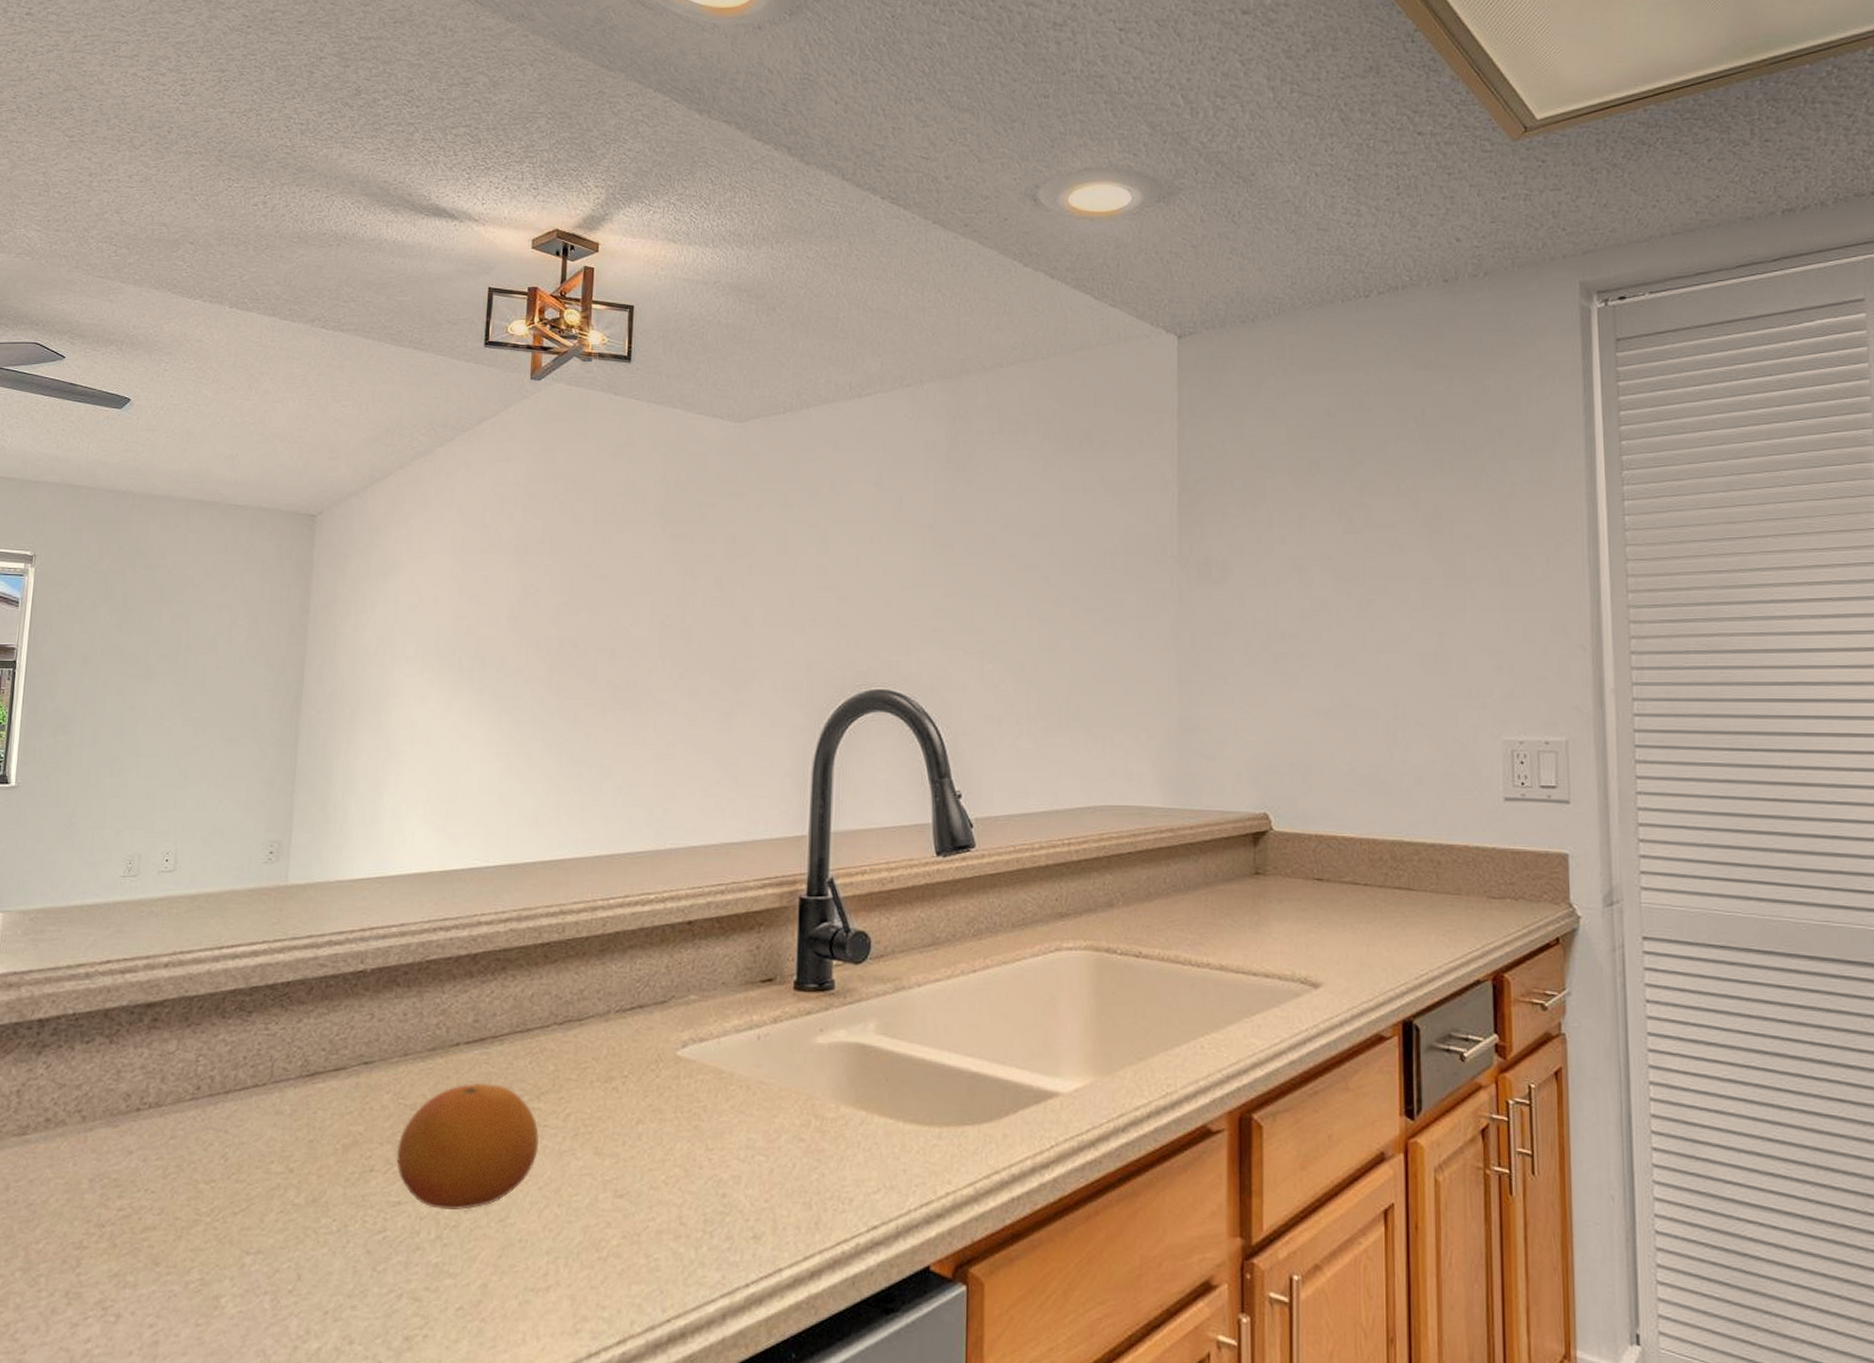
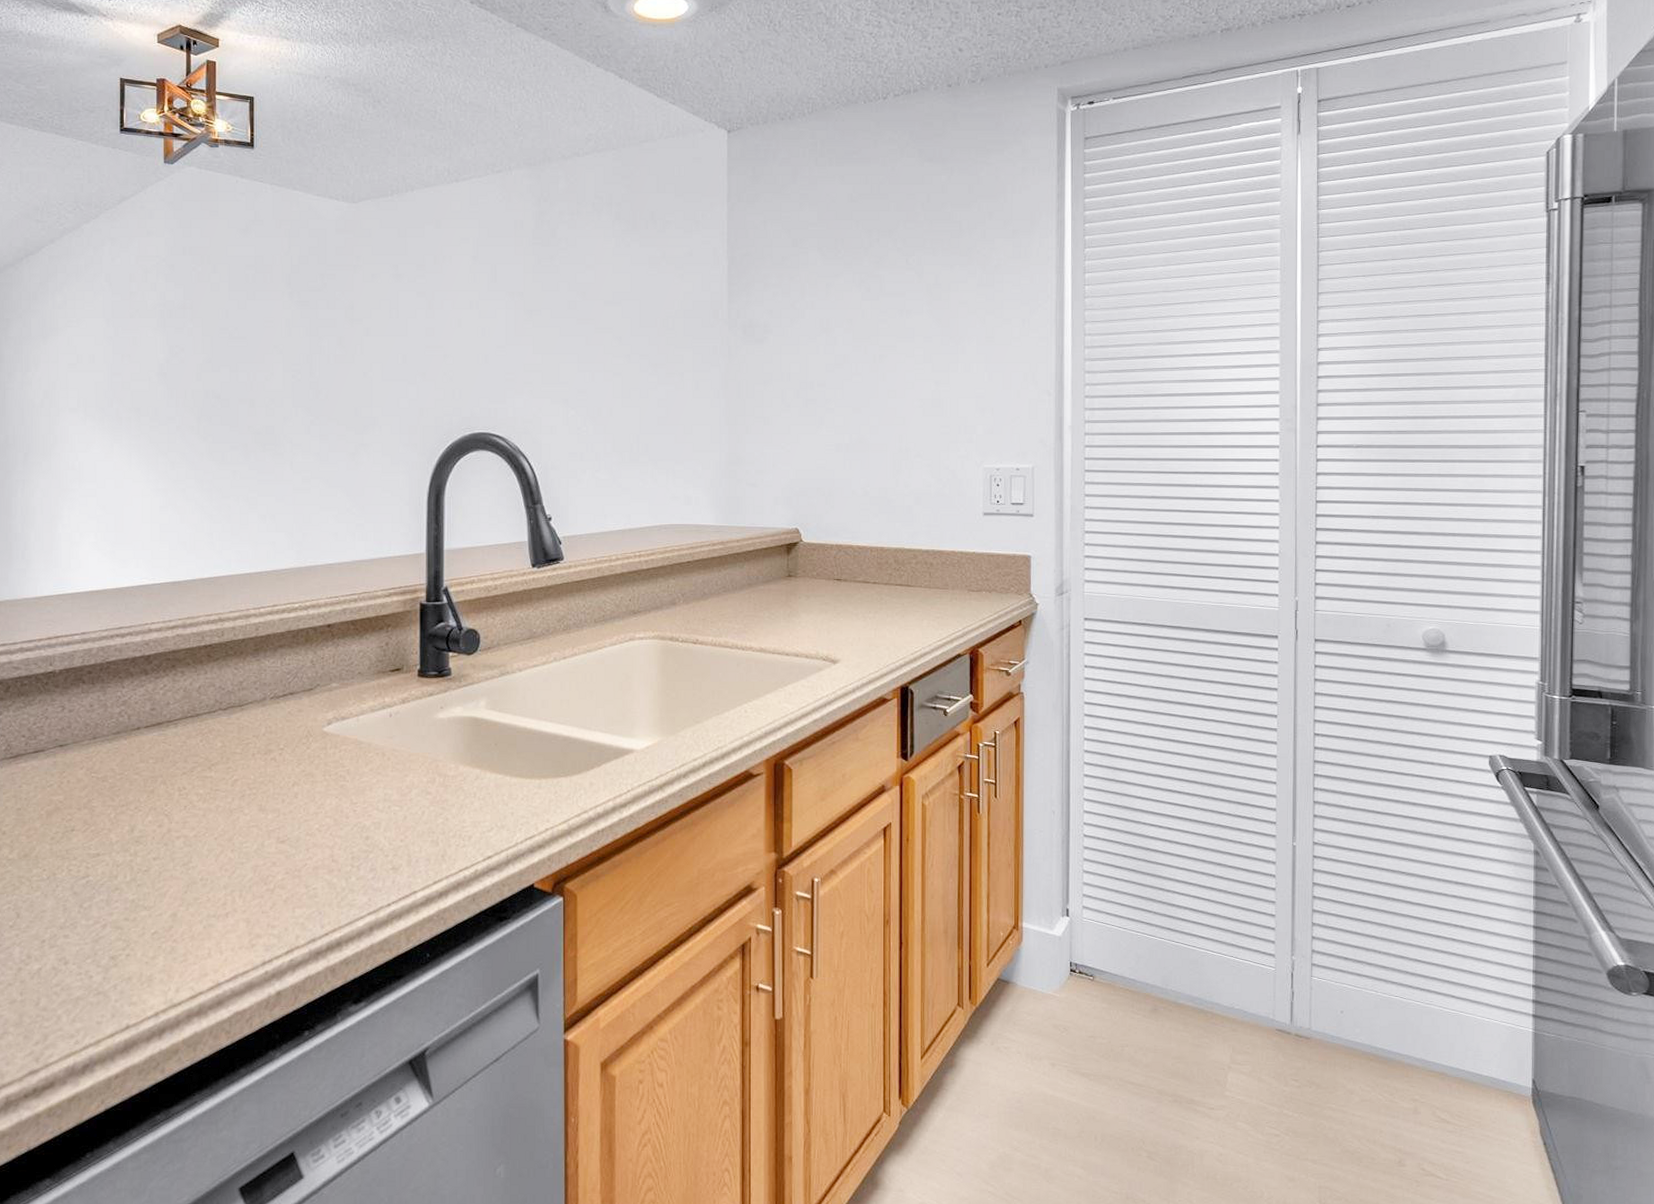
fruit: present [396,1083,539,1210] -> none [92,758,212,858]

